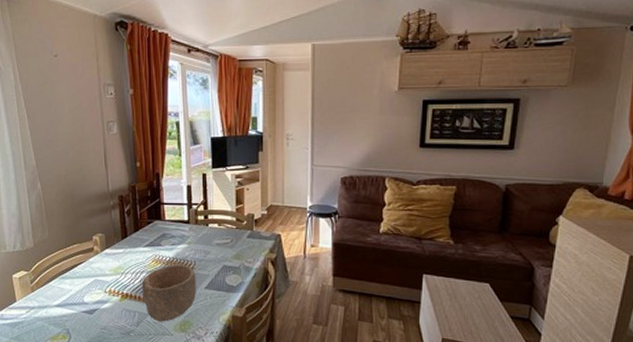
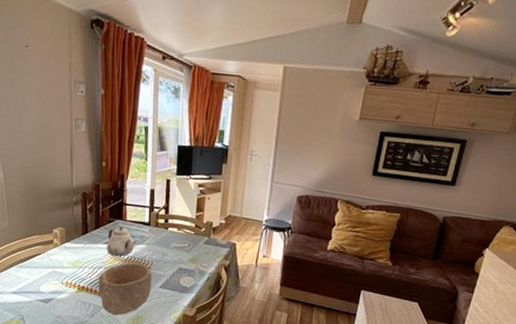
teapot: none [147,227,179,259] -> present [107,227,138,257]

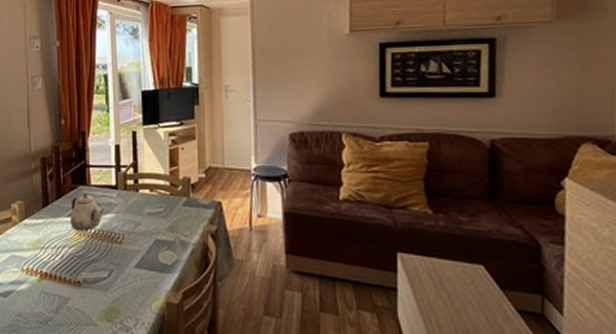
bowl: present [98,262,152,316] -> none [62,238,125,309]

